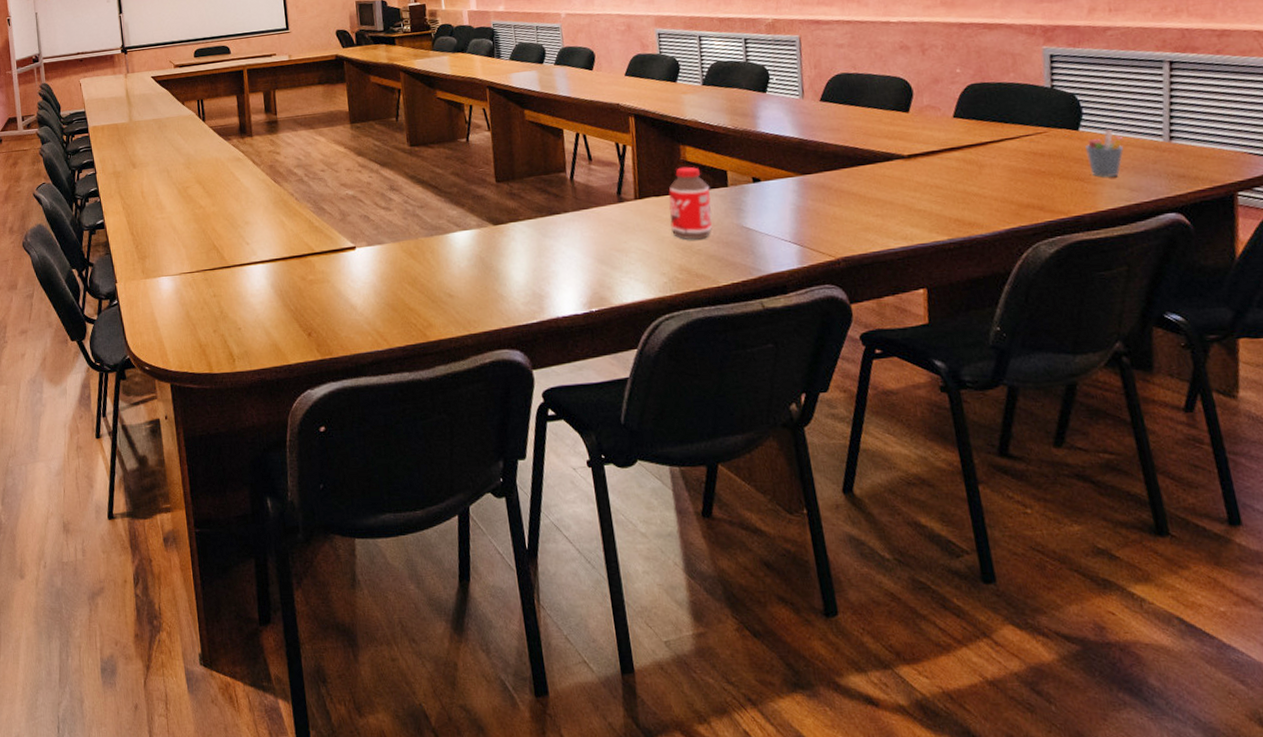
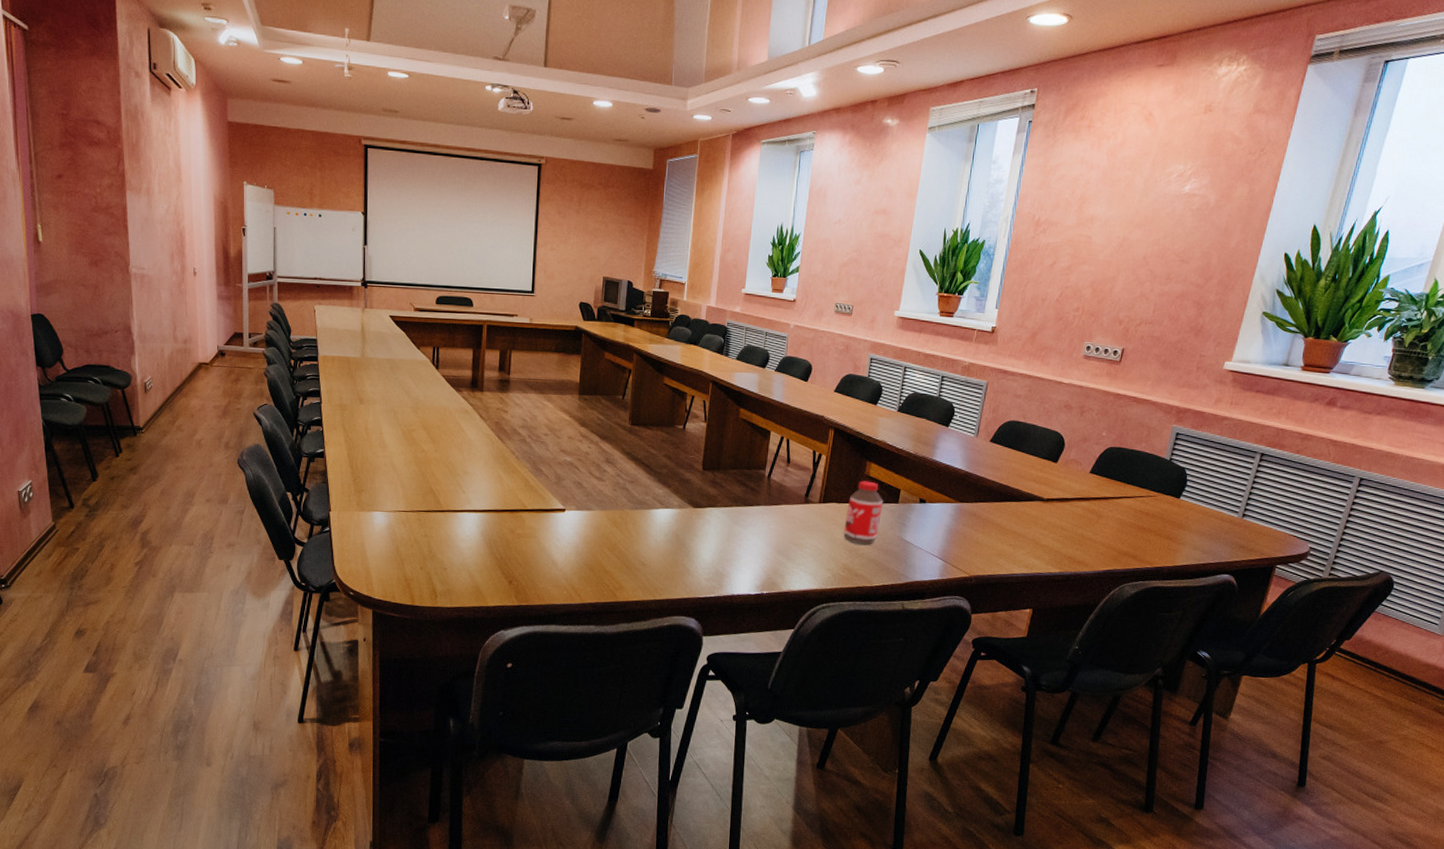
pen holder: present [1085,129,1124,177] -> none [1178,500,1209,541]

